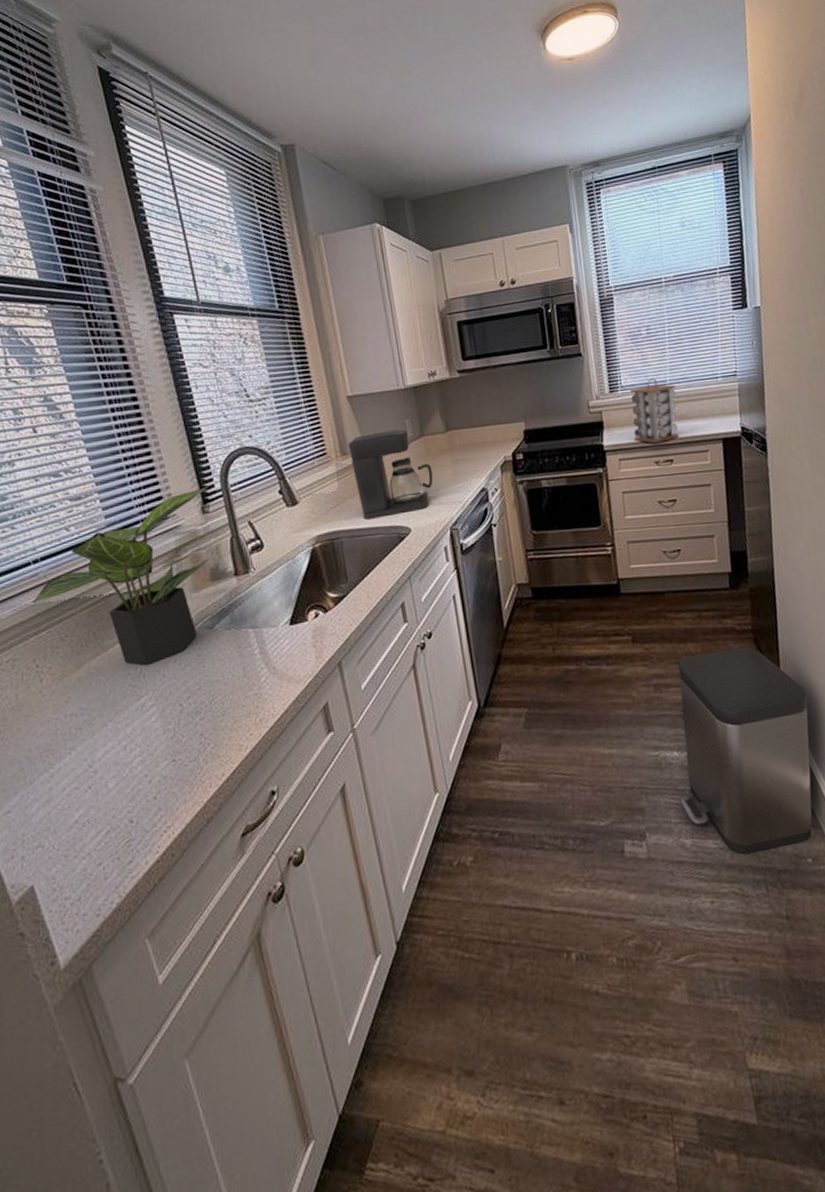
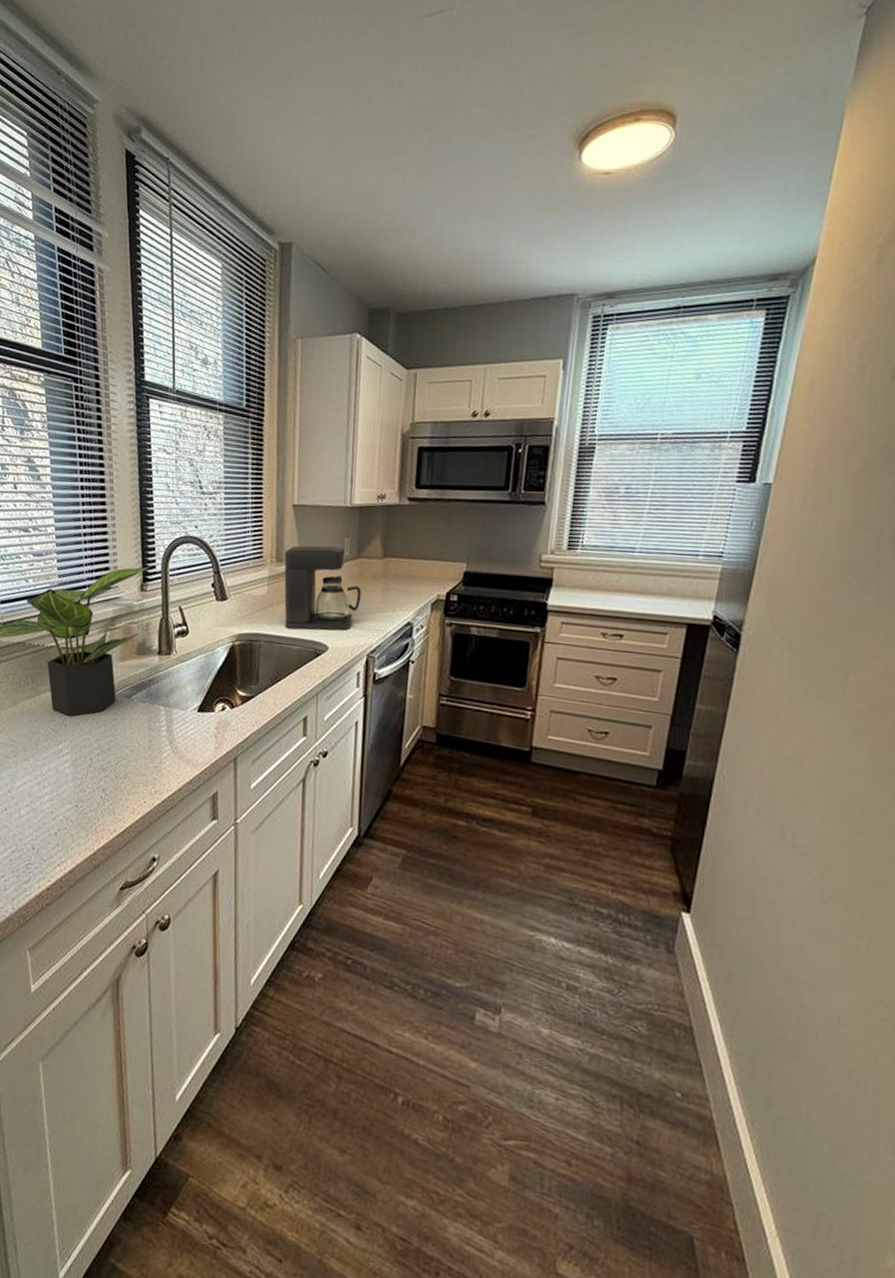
spice rack: present [630,377,679,444] -> none [583,542,646,614]
pedal bin: present [678,646,813,855] -> none [546,845,721,1074]

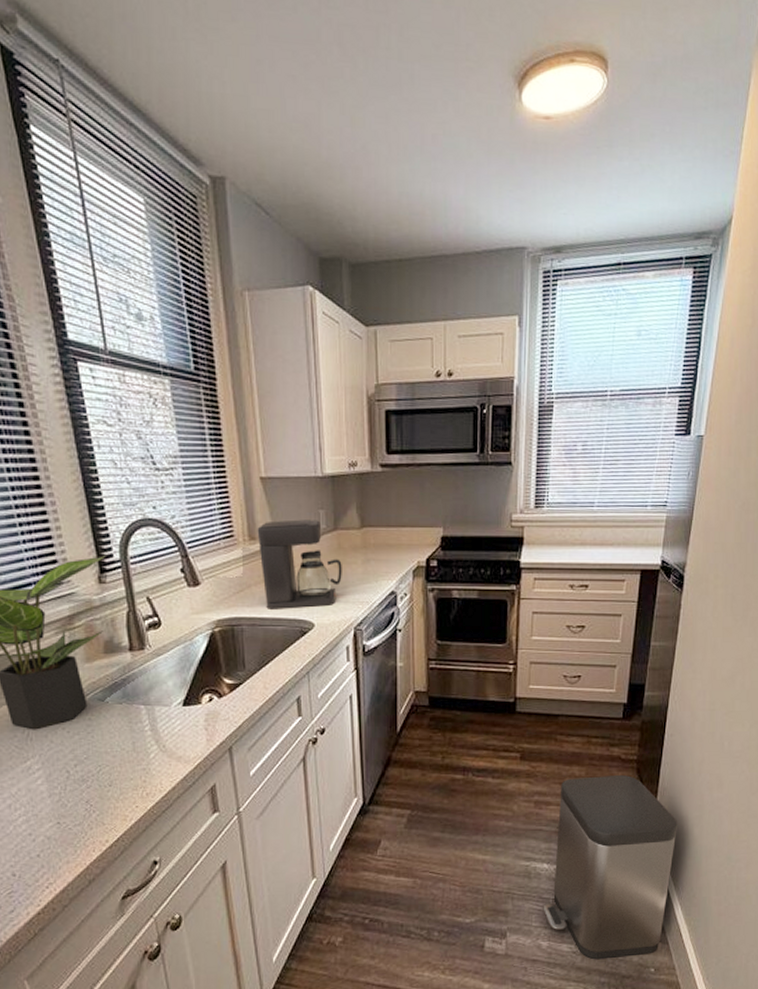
pedal bin: none [546,845,721,1074] -> present [543,774,679,960]

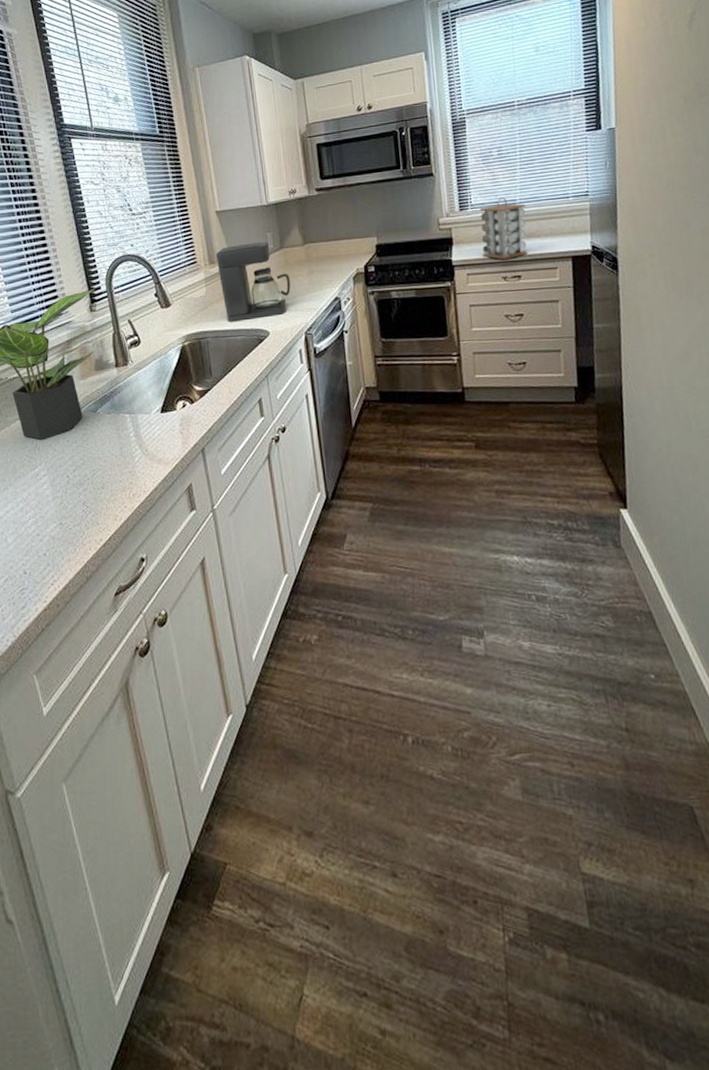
pedal bin: present [543,774,679,960] -> none [518,459,657,663]
spice rack: none [552,497,604,567] -> present [480,197,527,260]

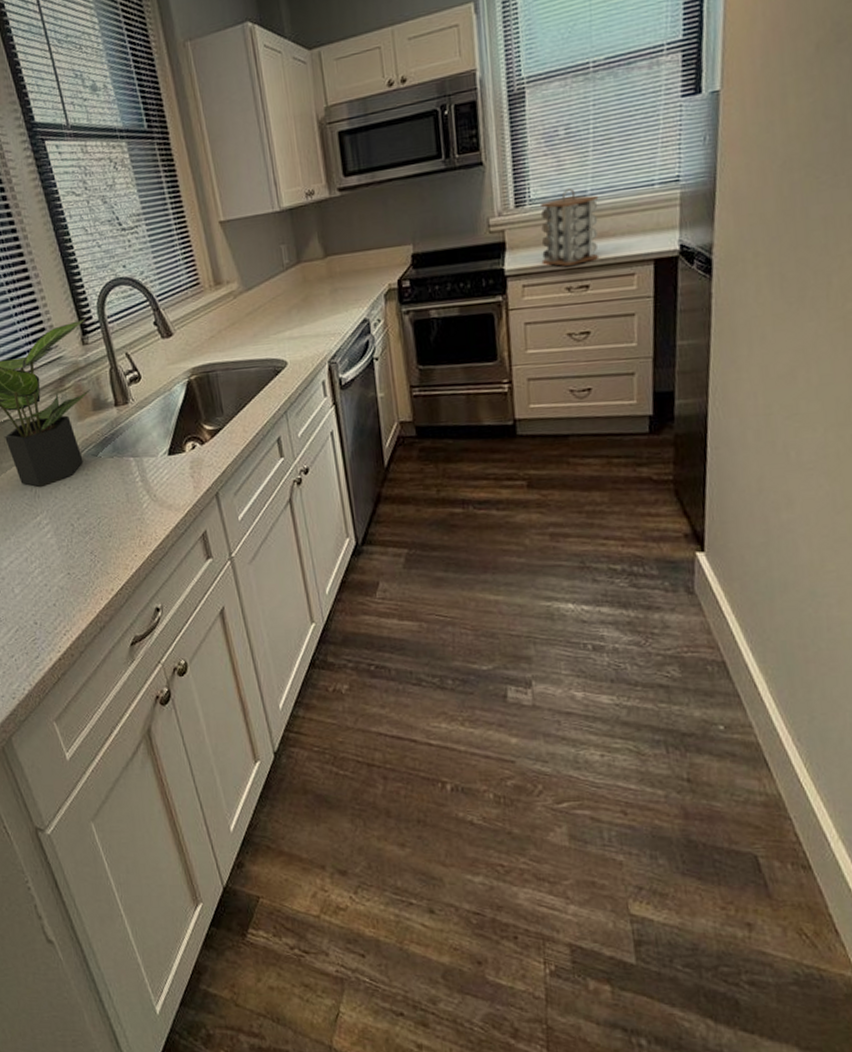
coffee maker: present [215,241,291,323] -> none [221,255,311,353]

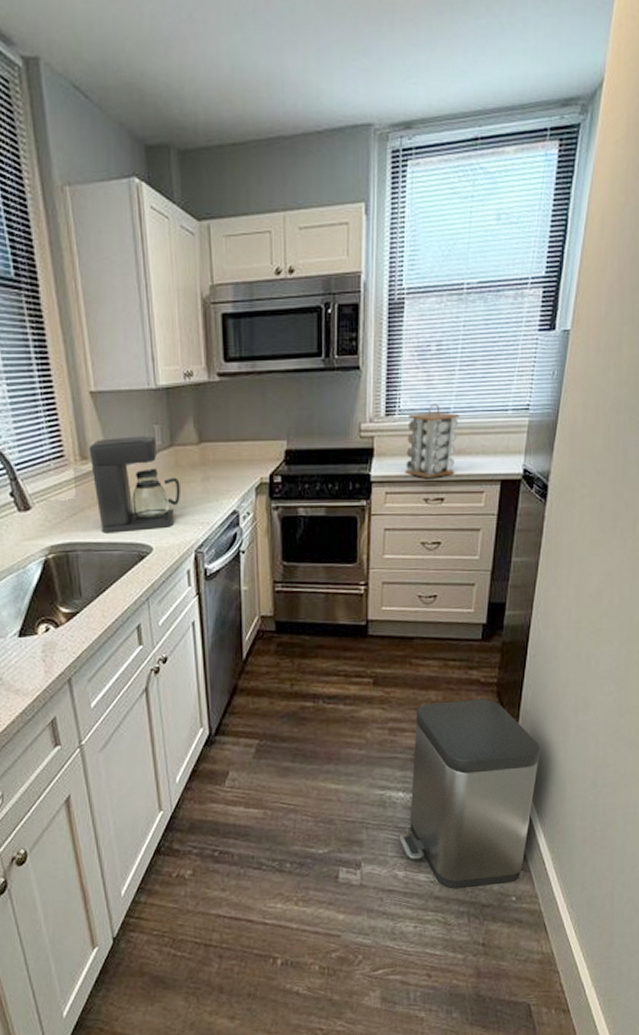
coffee maker: none [221,255,311,353] -> present [88,436,181,535]
pedal bin: none [572,498,737,714] -> present [399,698,541,889]

